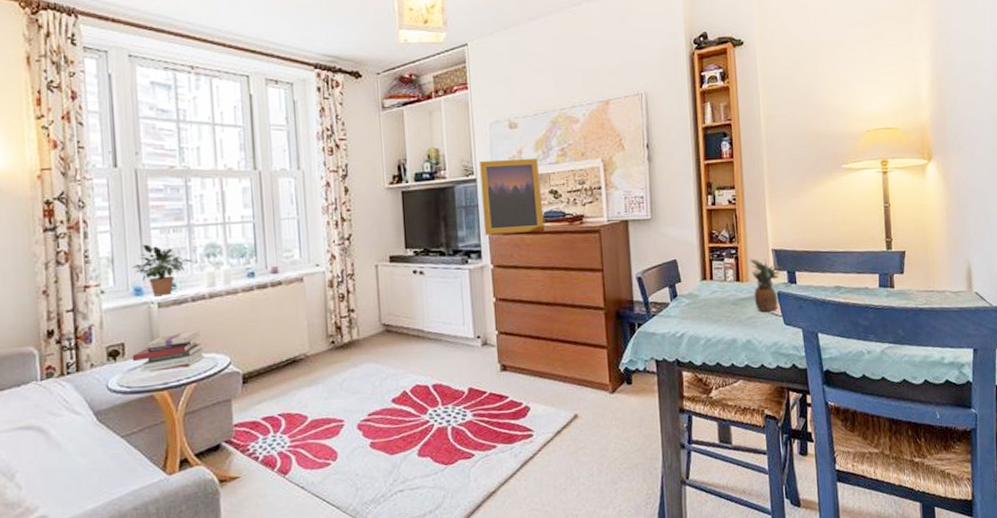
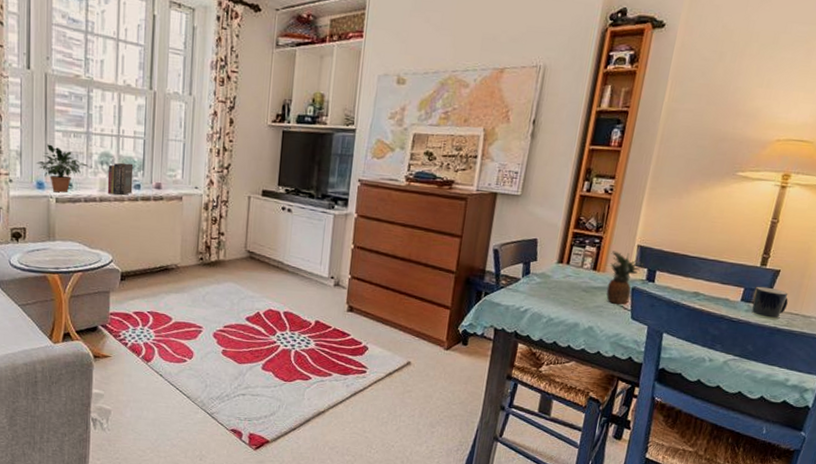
books: present [132,330,205,373] -> none [31,227,91,258]
books: none [215,250,246,288] -> present [107,162,134,196]
picture frame: present [478,158,545,235] -> none [354,112,419,191]
mug: none [888,269,921,301] -> present [751,286,789,321]

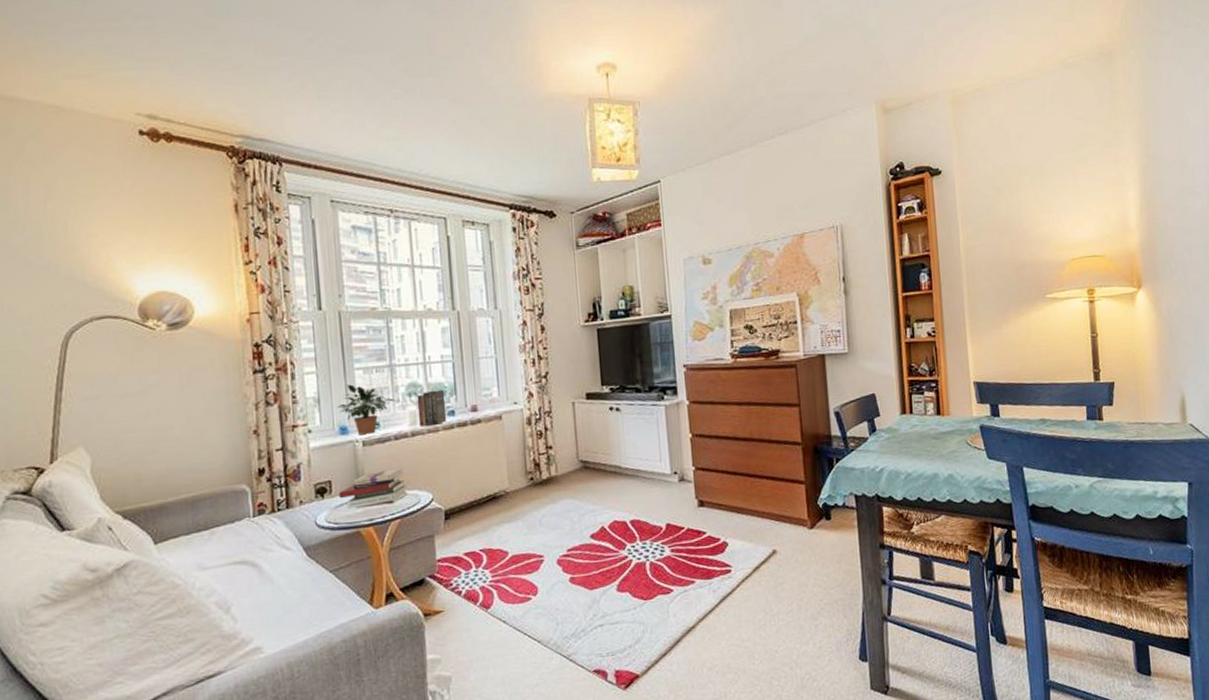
books: none [31,227,91,258] -> present [338,468,408,510]
fruit: present [606,251,644,306] -> none [950,391,985,447]
mug: present [751,286,789,321] -> none [1096,401,1132,434]

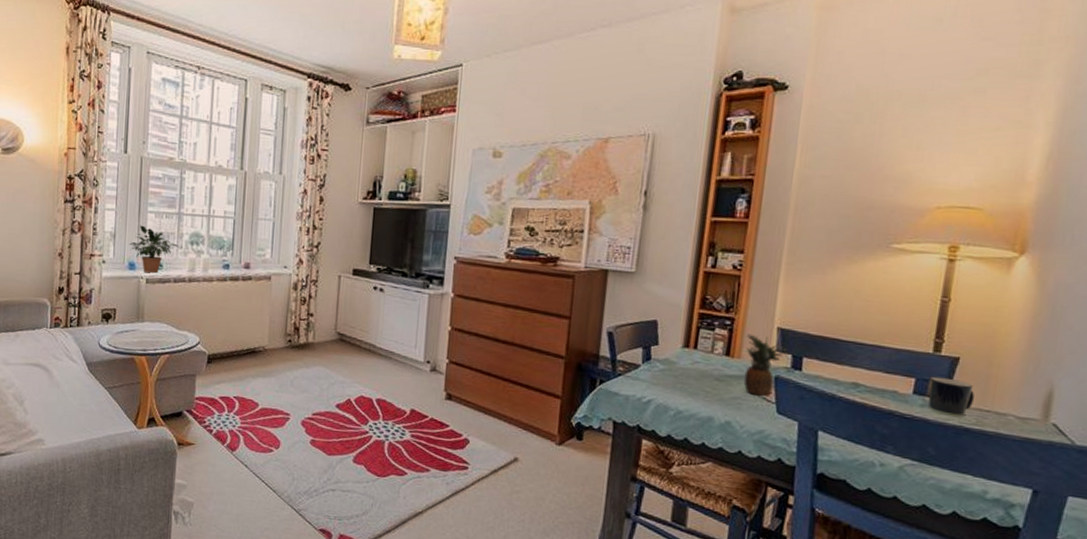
books: present [338,468,408,510] -> none [120,308,179,340]
books: present [416,389,447,427] -> none [196,242,223,276]
fruit: none [950,391,985,447] -> present [743,334,787,397]
mug: none [1096,401,1132,434] -> present [928,376,975,418]

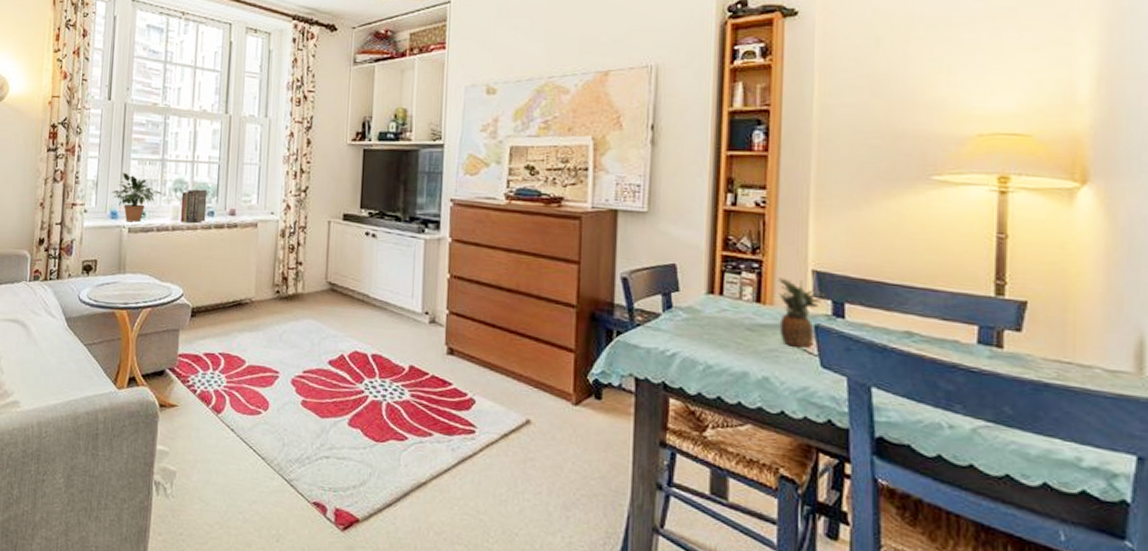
books: none [196,242,223,276] -> present [180,189,208,224]
mug: present [928,376,975,418] -> none [994,323,1050,372]

